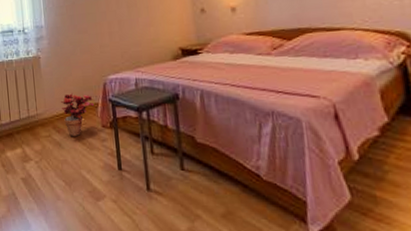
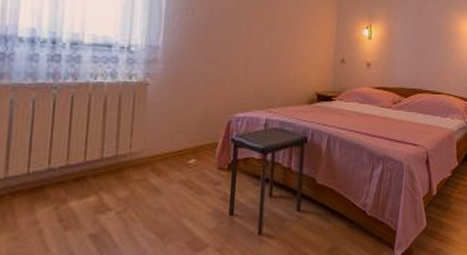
potted plant: present [60,92,94,137] -> none [167,128,212,181]

